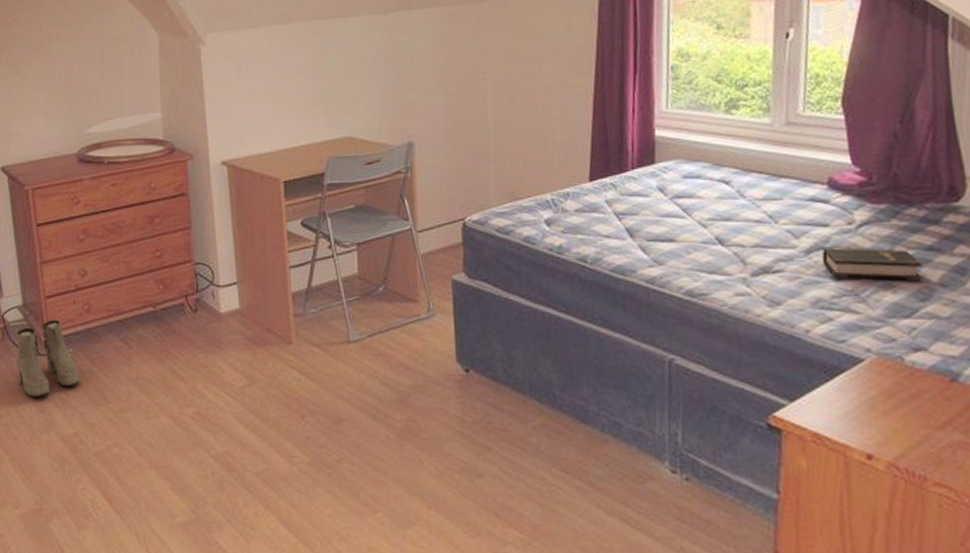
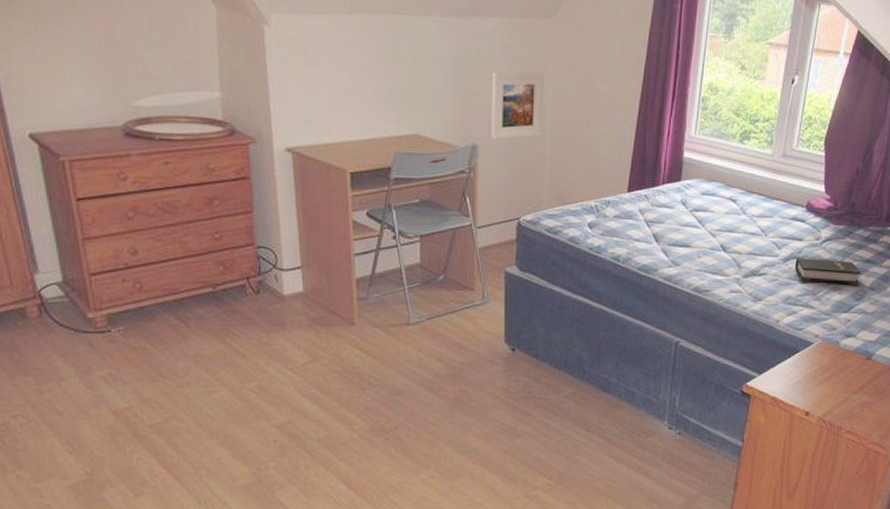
boots: present [15,320,80,397] -> none [56,297,132,373]
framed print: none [425,59,484,135] -> present [490,72,544,140]

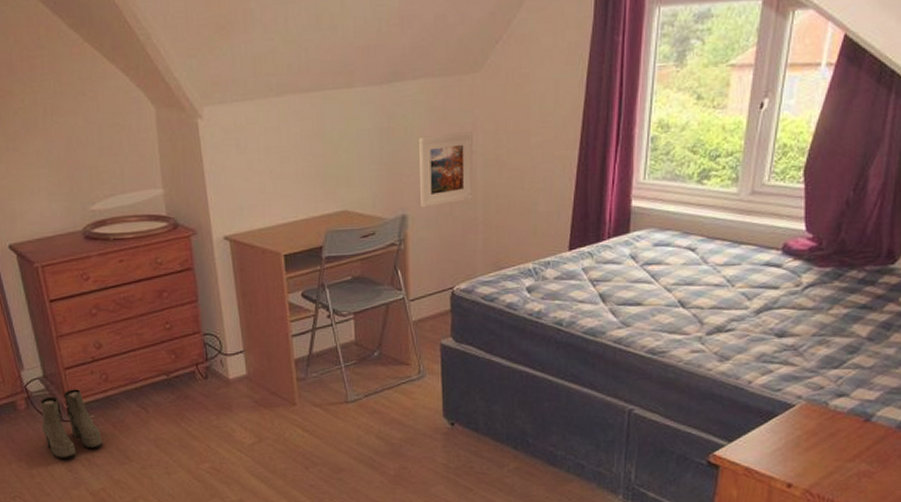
boots: none [56,297,132,373] -> present [41,389,103,458]
hardback book: present [794,257,861,286] -> none [769,308,855,337]

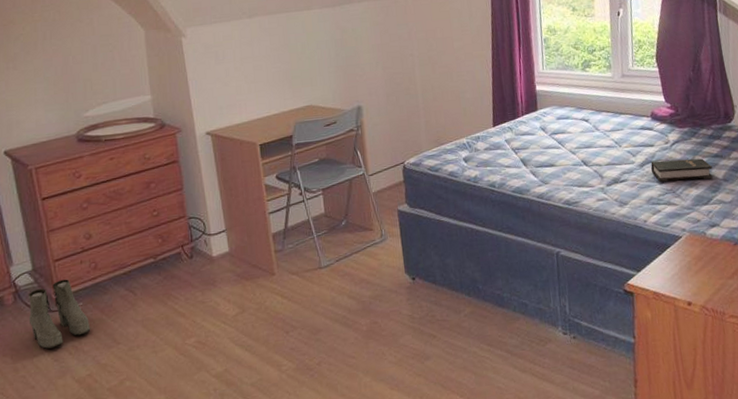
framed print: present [418,132,473,208] -> none [367,40,413,100]
hardback book: none [769,308,855,337] -> present [650,158,713,182]

